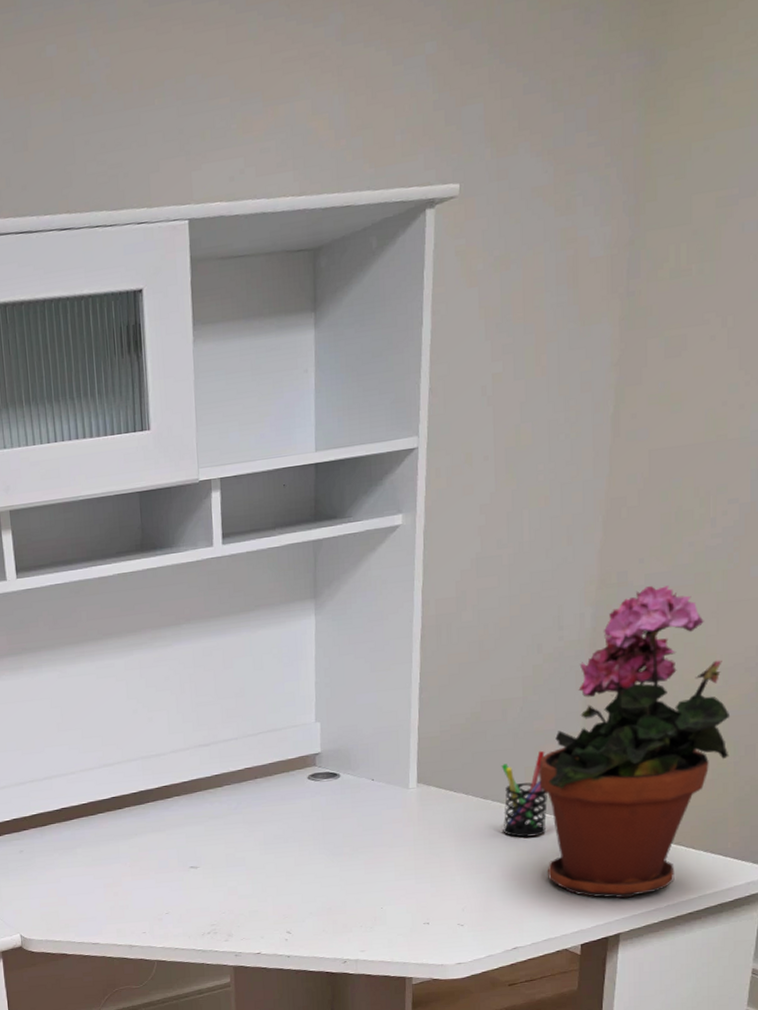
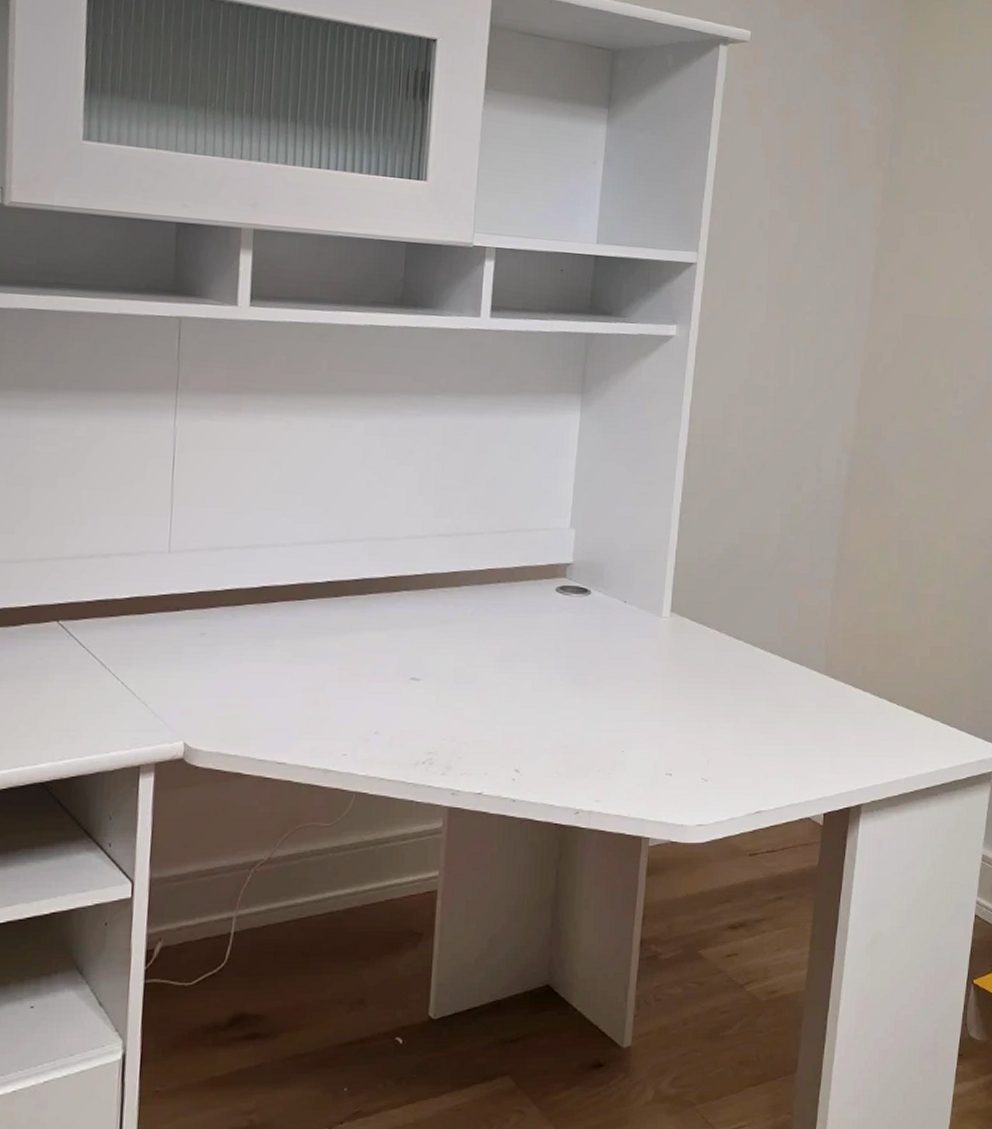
pen holder: present [501,750,548,837] -> none [753,594,799,687]
potted plant: present [539,585,731,899] -> none [791,443,967,765]

